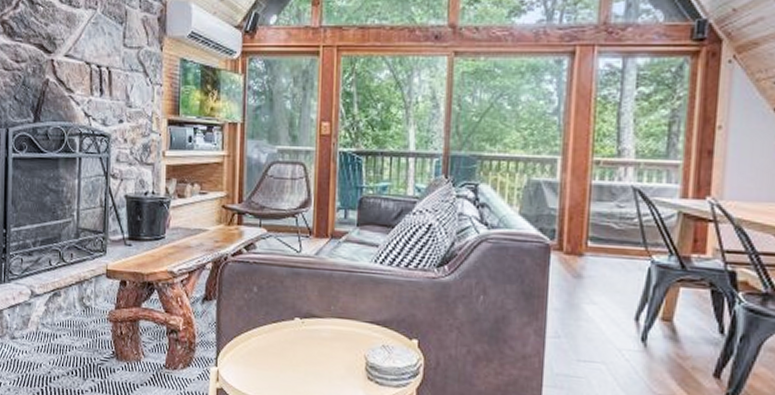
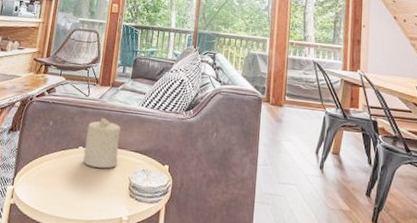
candle: none [301,279,348,345] -> present [83,117,121,169]

